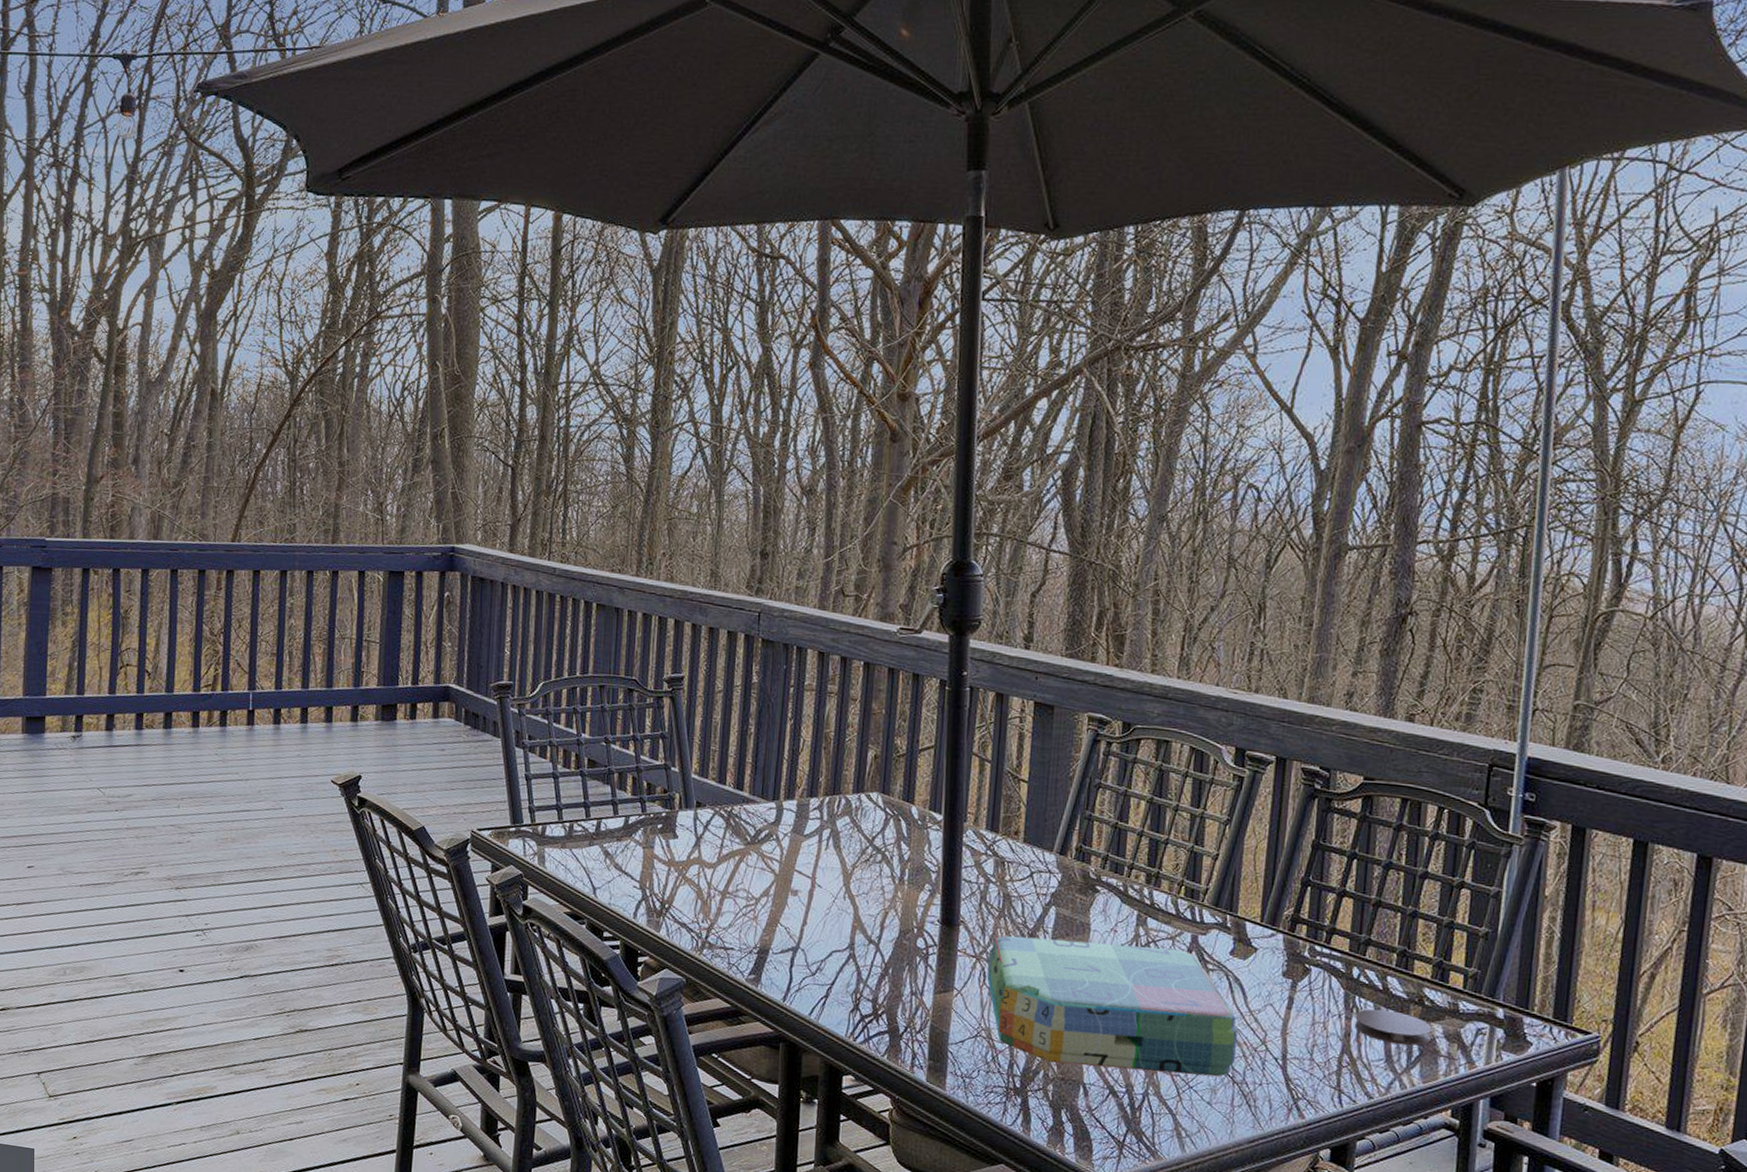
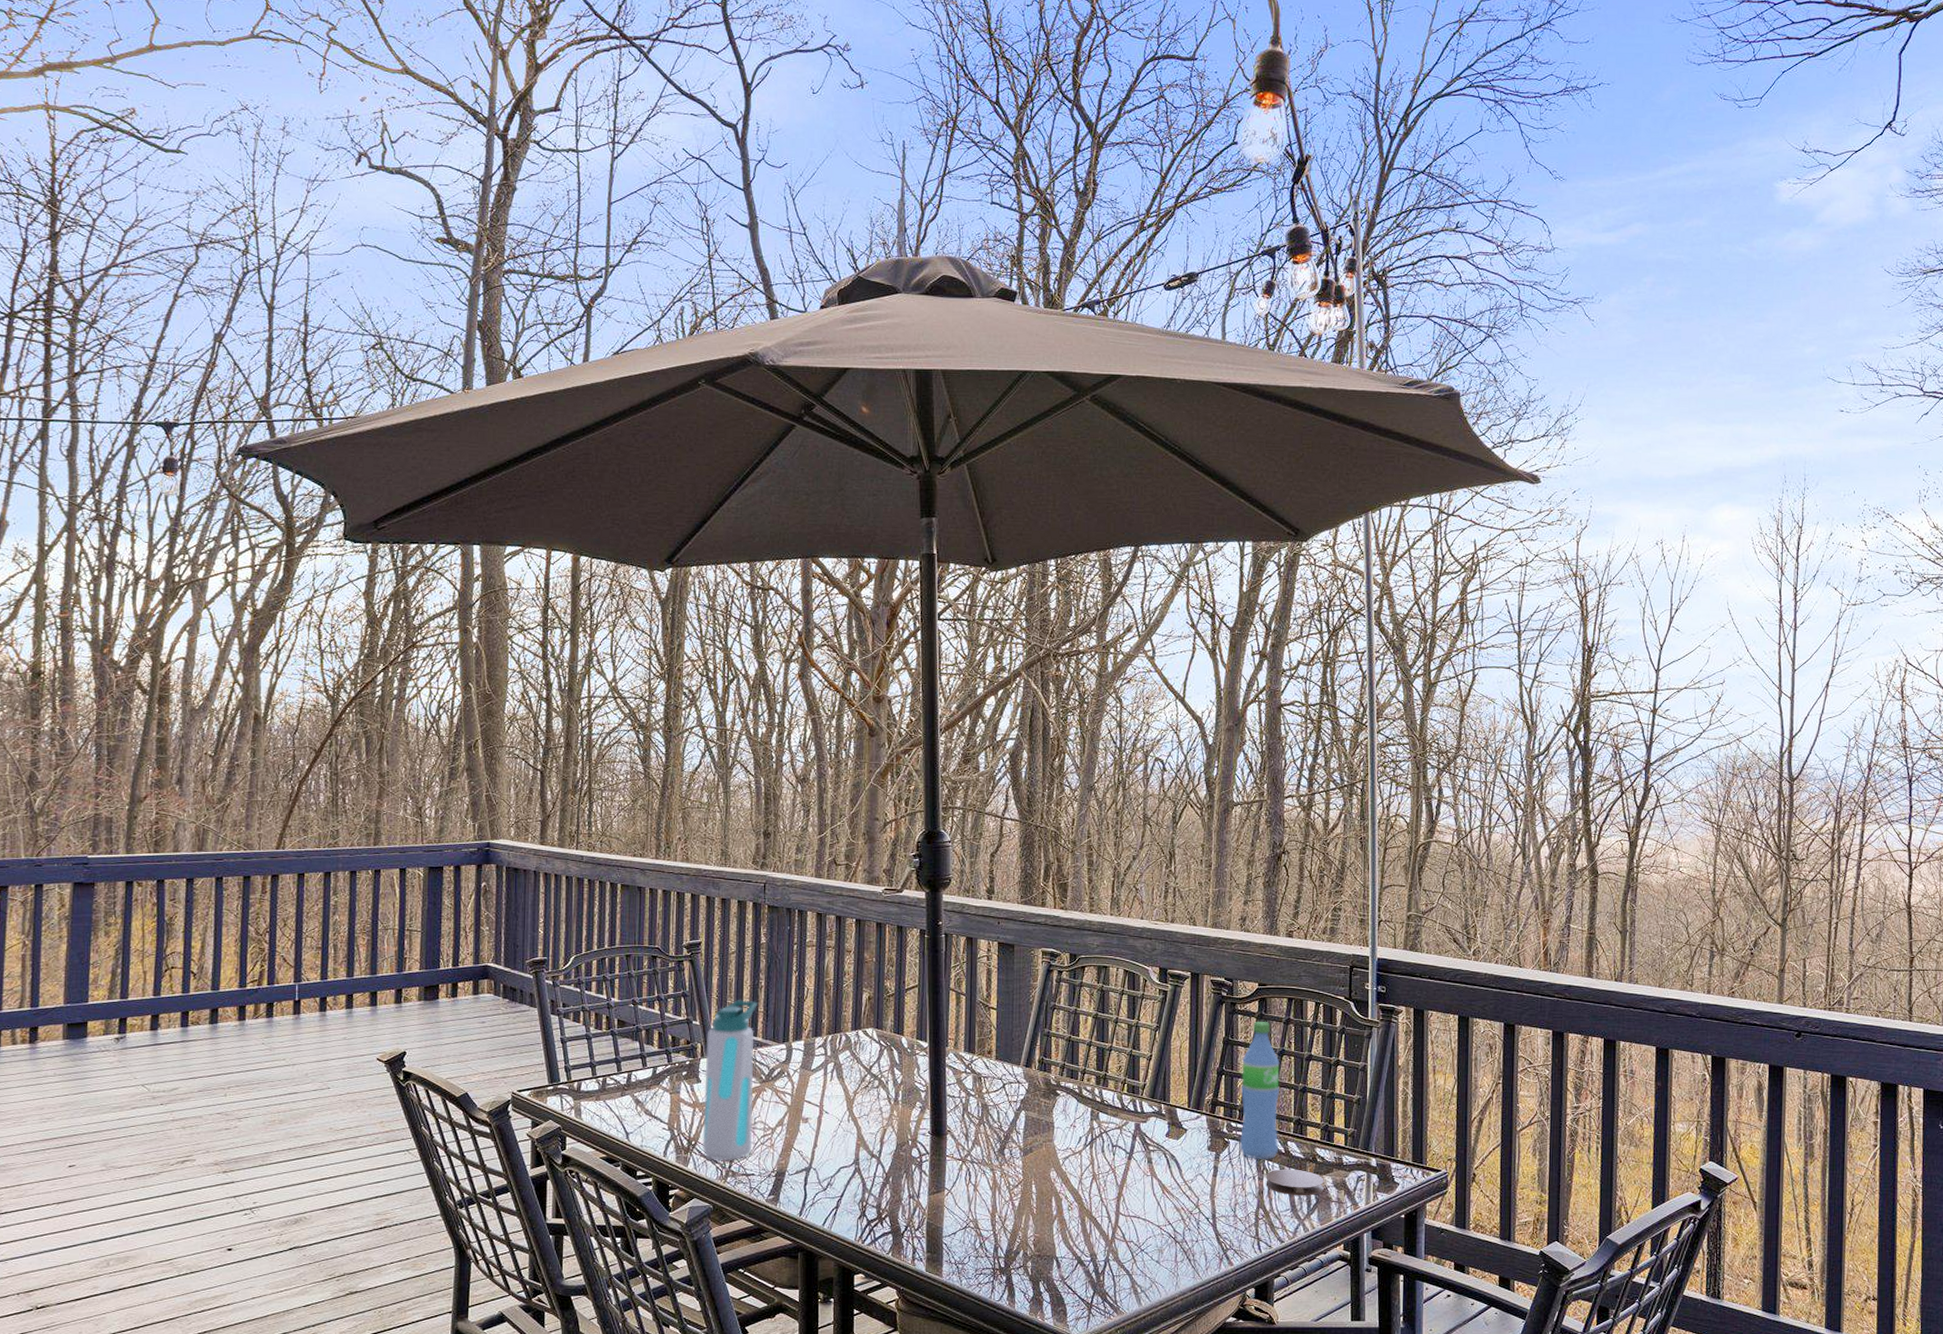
water bottle: none [677,747,747,931] -> present [702,1000,759,1161]
board game: present [986,935,1238,1077] -> none [971,1136,1176,1242]
water bottle: none [1324,824,1385,997] -> present [1239,1021,1280,1160]

